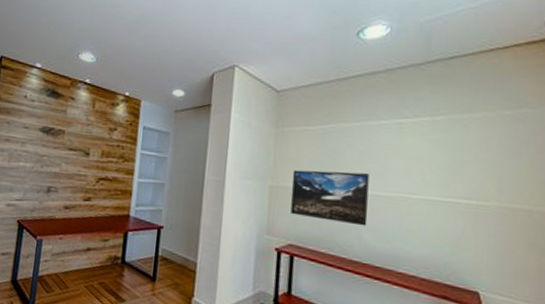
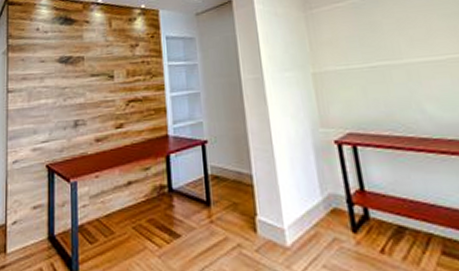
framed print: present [290,169,370,226] -> none [332,40,426,100]

